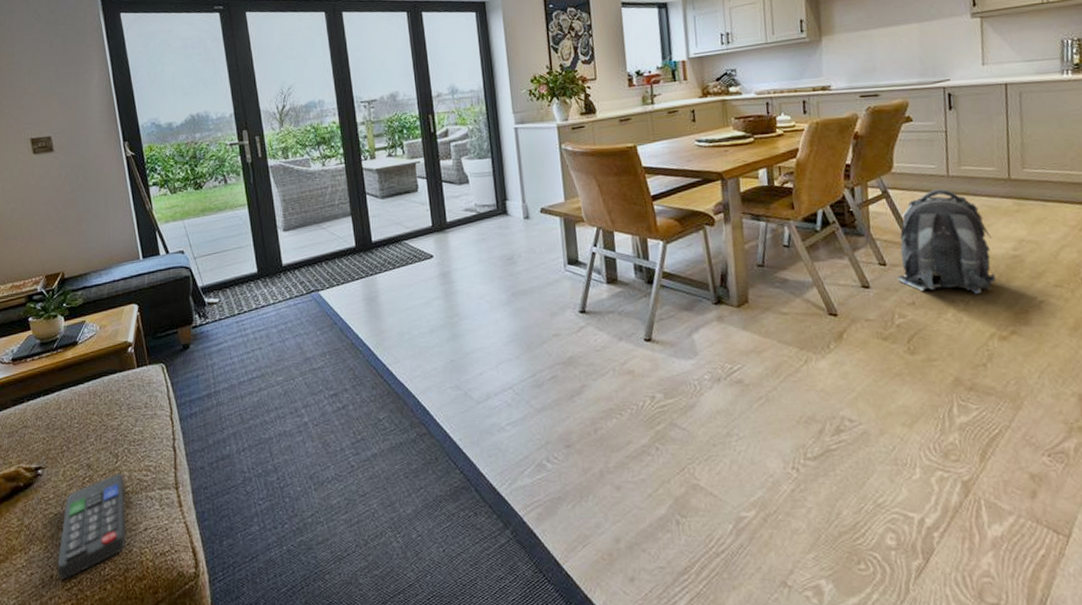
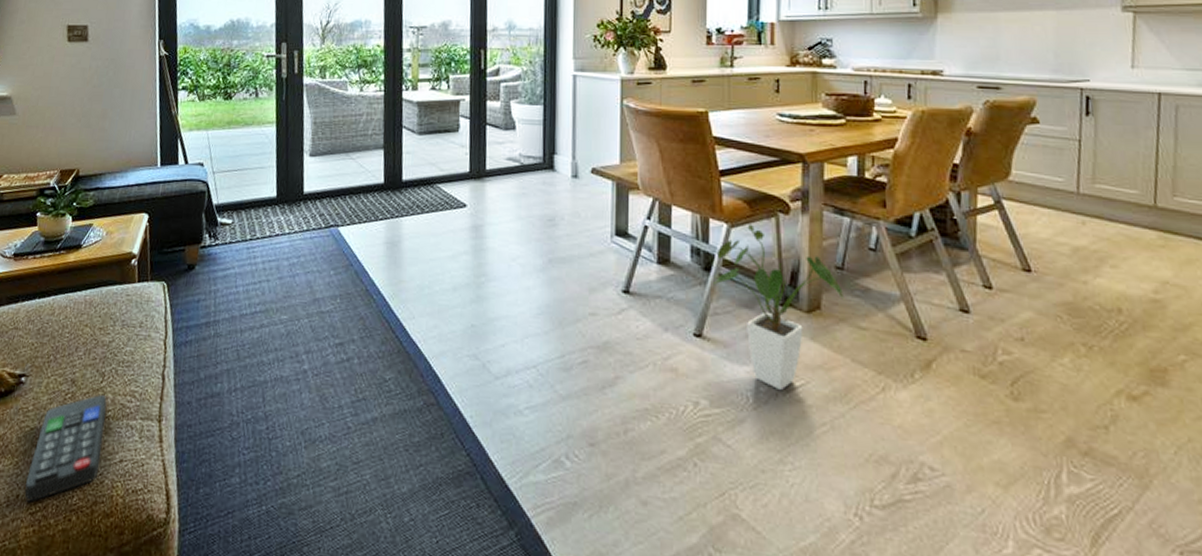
house plant: none [656,238,768,376] -> present [713,224,845,391]
backpack: present [897,188,997,294] -> none [1004,207,1130,339]

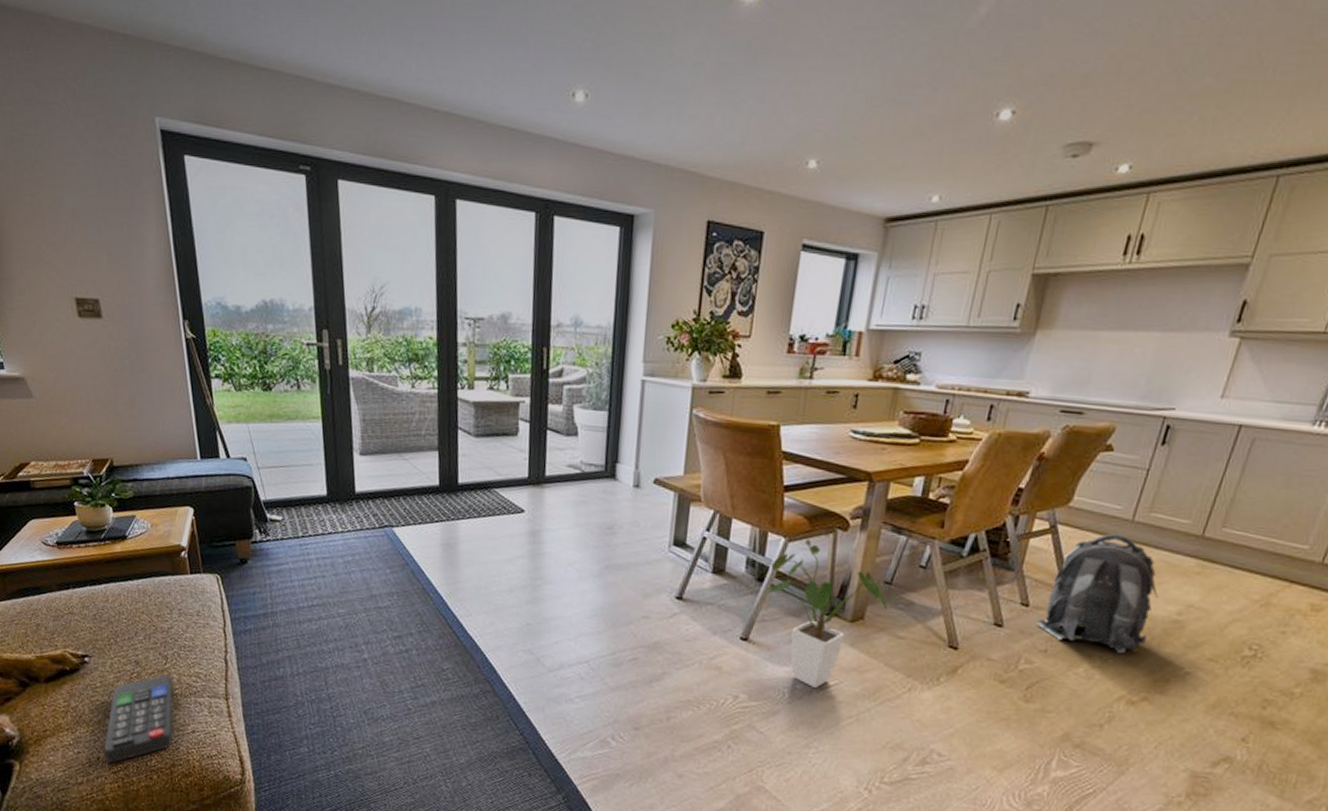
backpack: none [1004,207,1130,339] -> present [1035,533,1159,653]

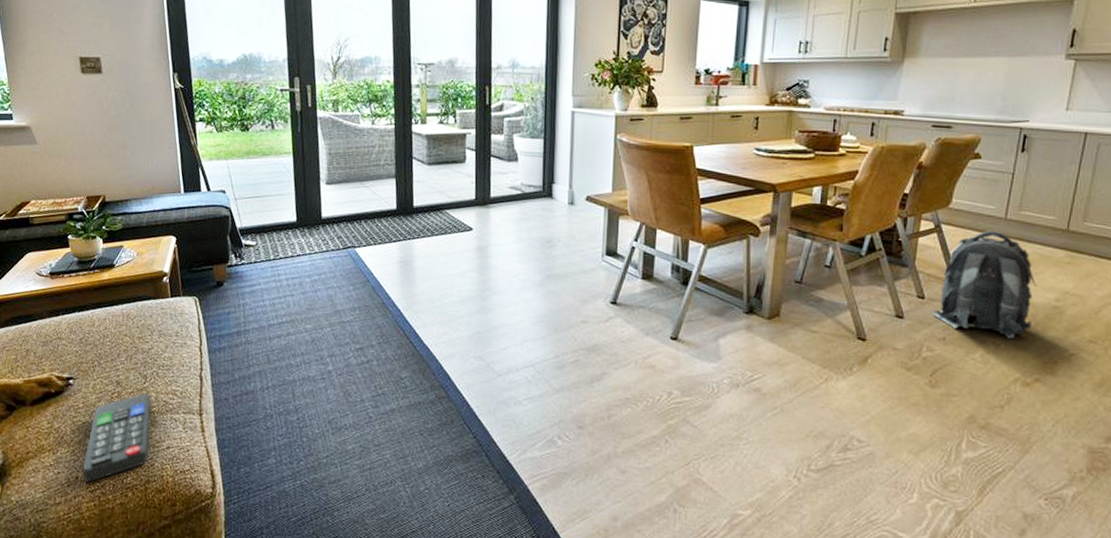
house plant: present [765,539,888,689] -> none [690,245,801,383]

